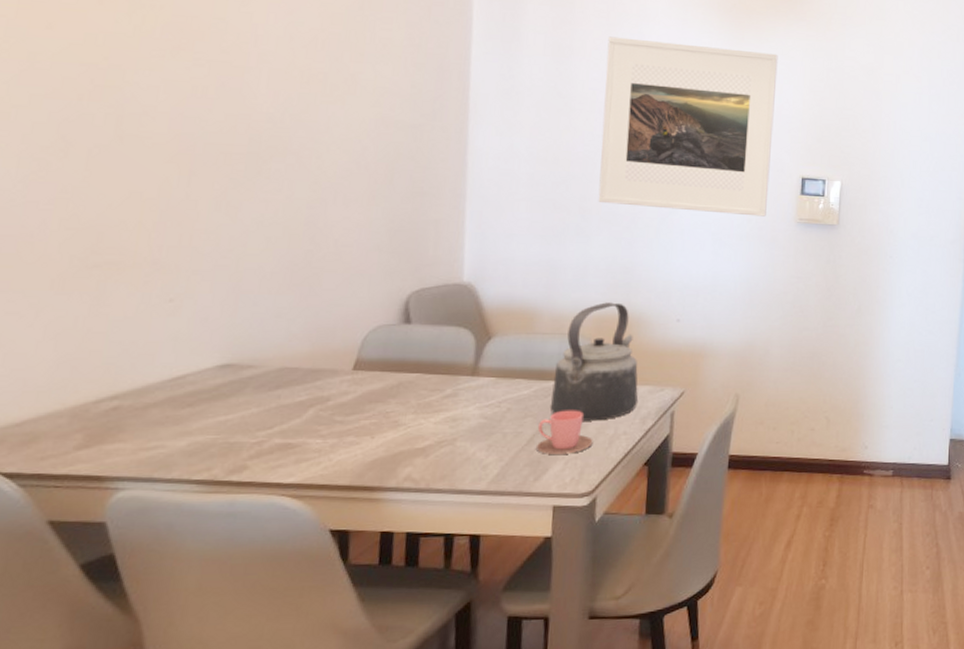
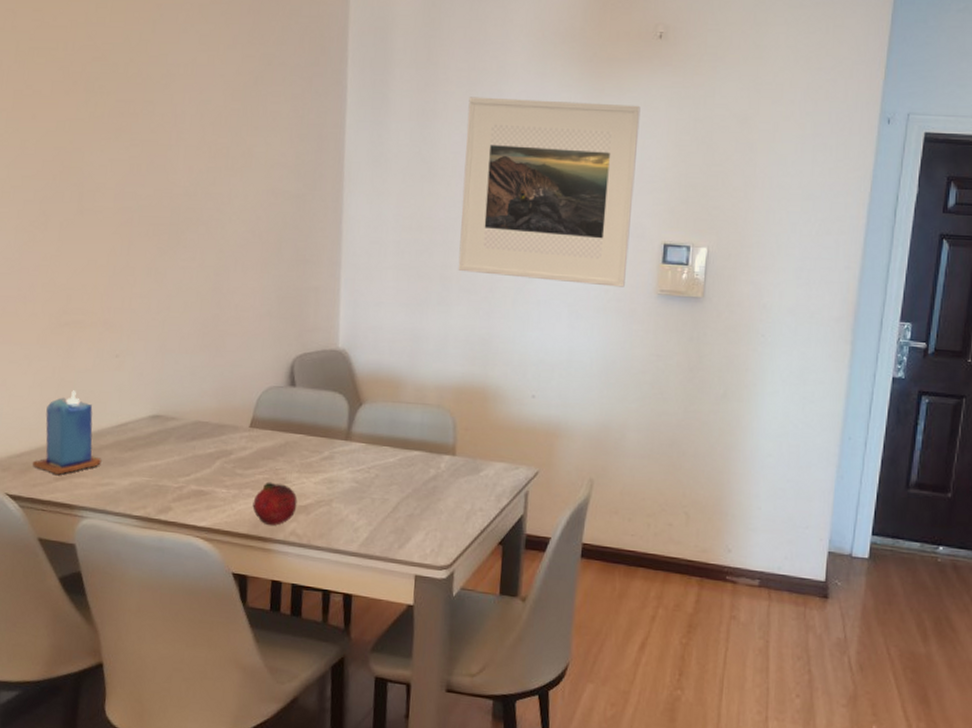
candle: none [40,342,147,443] -> present [33,390,102,475]
fruit: none [356,426,414,473] -> present [252,481,298,526]
cup: present [537,410,593,454] -> none [401,481,452,525]
kettle: present [550,302,638,421] -> none [412,374,494,495]

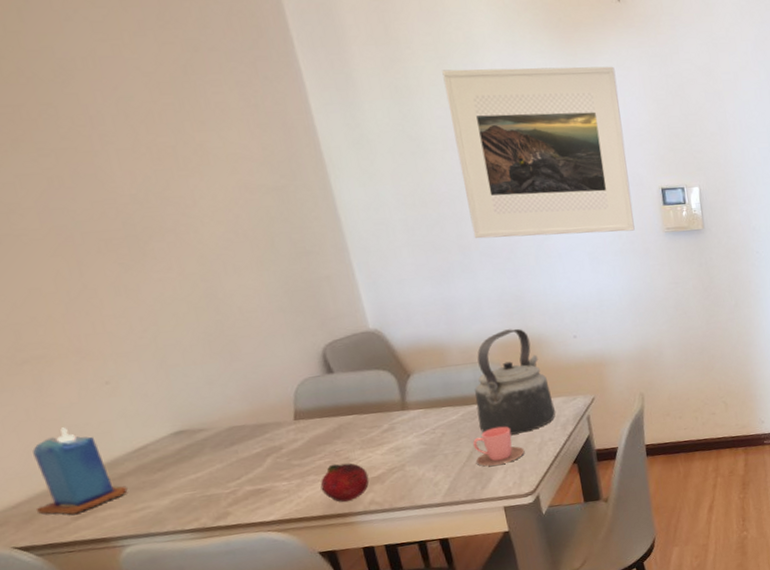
cup: none [401,481,452,525] -> present [472,426,525,466]
kettle: none [412,374,494,495] -> present [475,328,556,435]

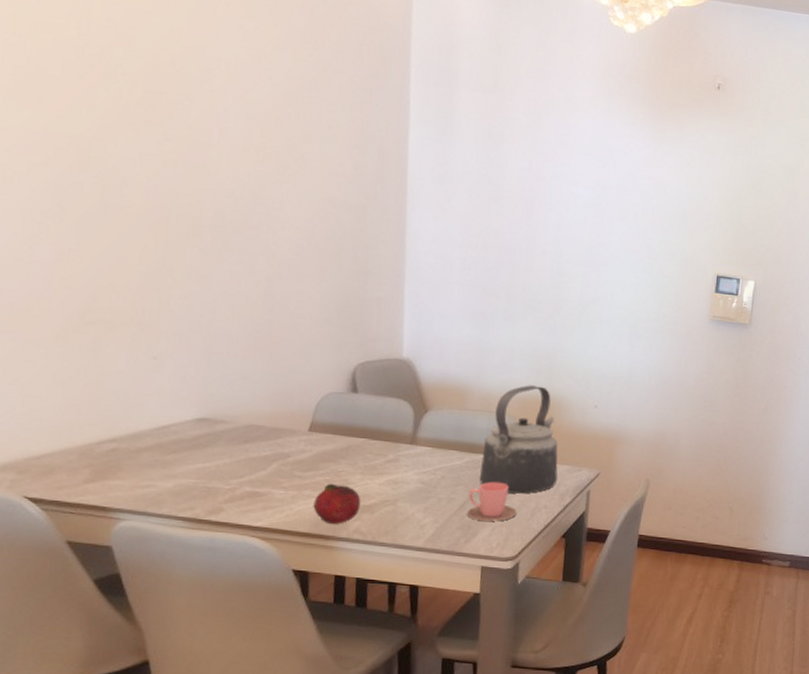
candle: present [32,427,128,515] -> none [56,391,140,477]
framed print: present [442,66,635,239] -> none [524,125,699,312]

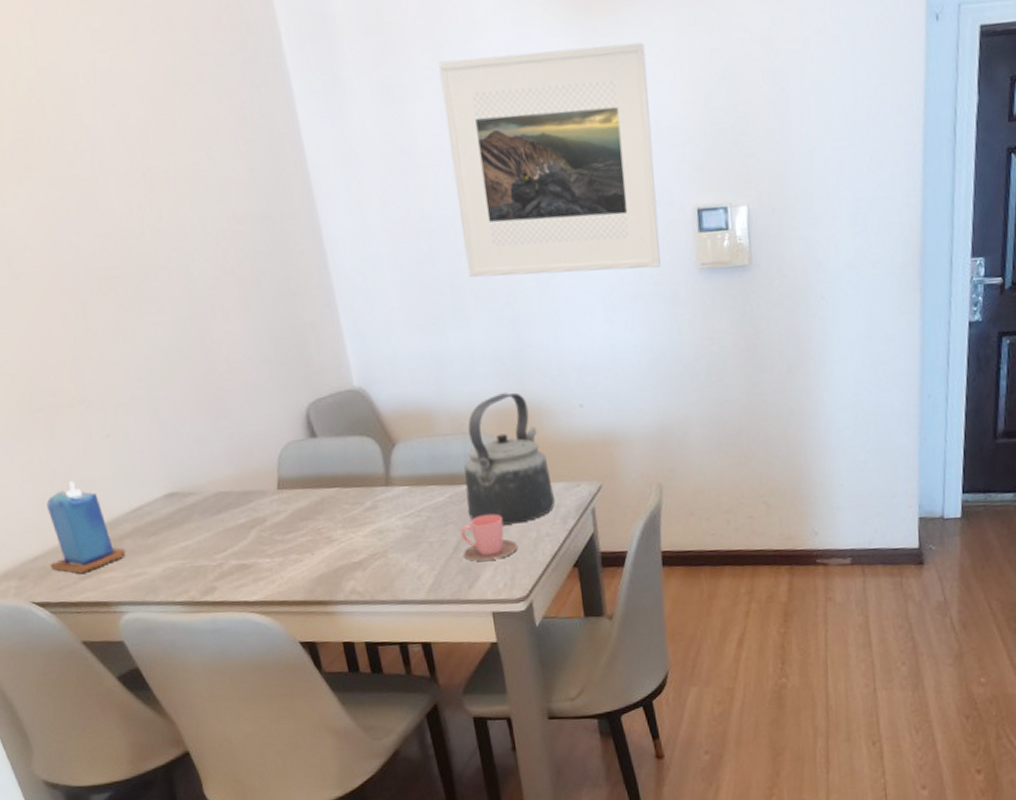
candle: none [56,391,140,477] -> present [46,481,126,574]
fruit: present [313,483,361,524] -> none [302,543,351,588]
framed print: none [524,125,699,312] -> present [438,42,661,278]

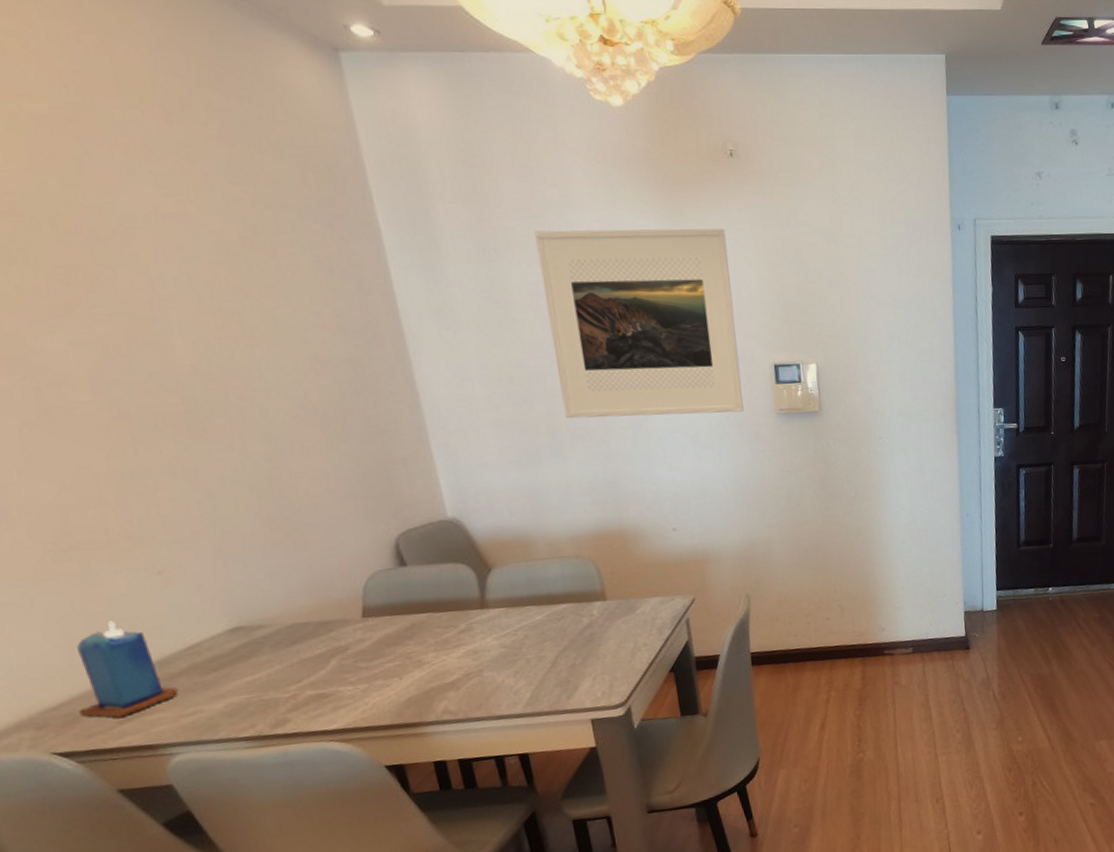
cup: present [460,513,518,561] -> none [558,629,616,674]
kettle: present [464,392,555,525] -> none [562,519,651,638]

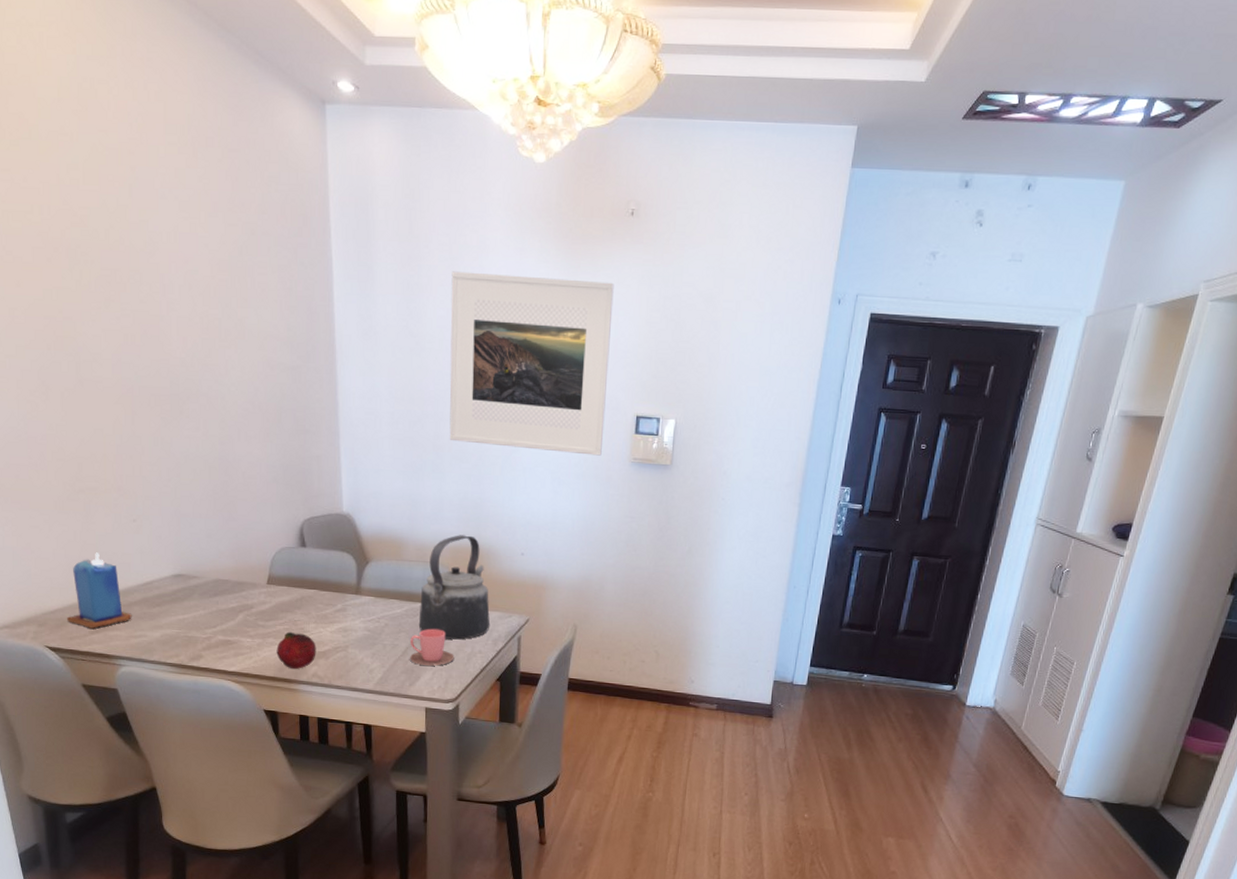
fruit: none [389,666,443,711] -> present [276,631,316,669]
cup: none [558,629,616,674] -> present [409,628,455,666]
kettle: none [562,519,651,638] -> present [418,535,490,640]

